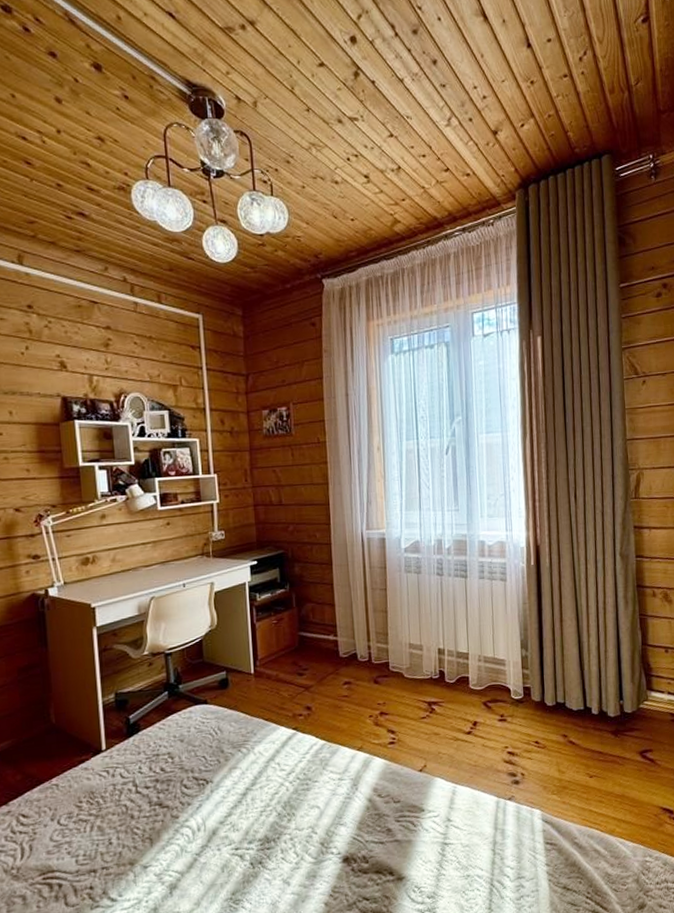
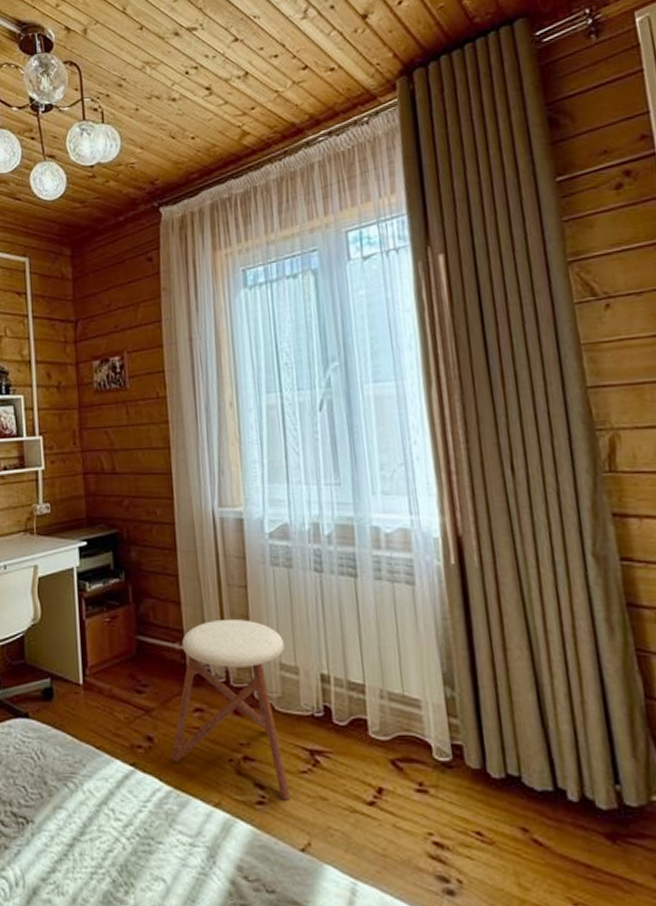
stool: none [325,614,413,739] -> present [171,619,291,801]

